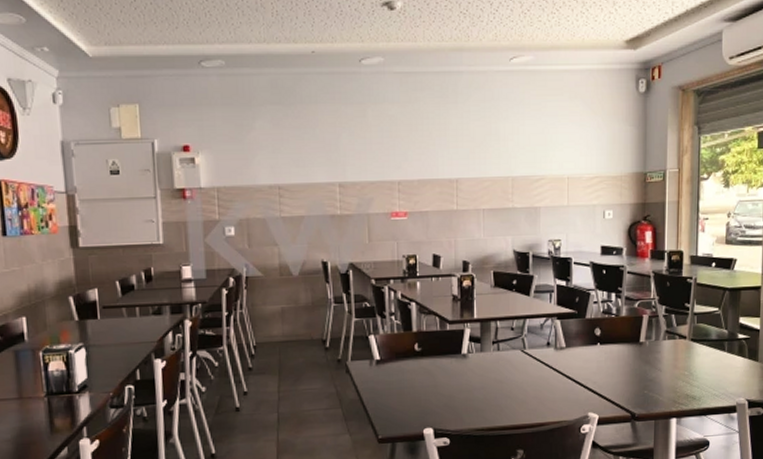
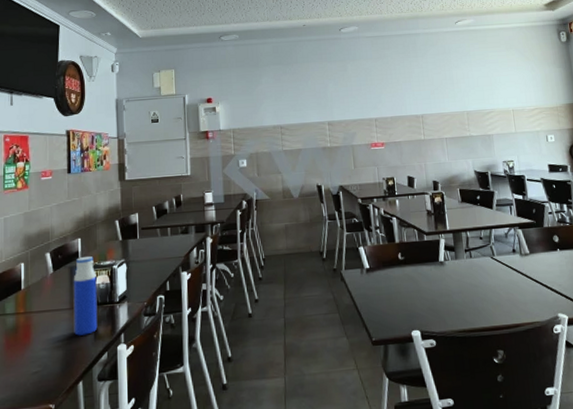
water bottle: none [19,339,54,429] -> present [73,256,98,336]

